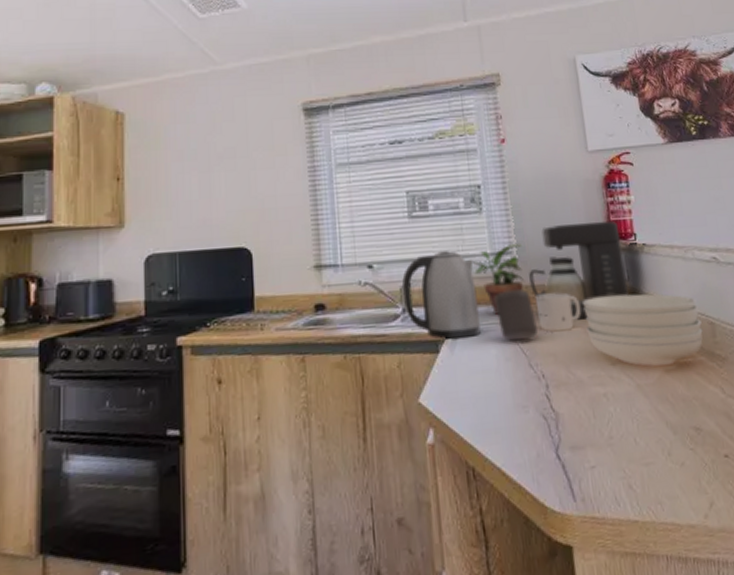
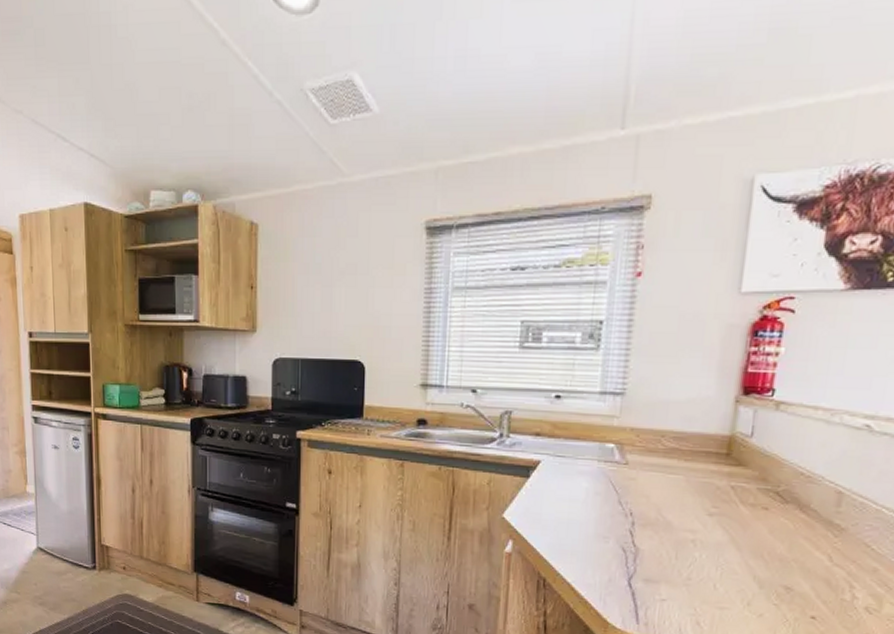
kettle: present [402,251,481,340] -> none [502,384,580,468]
potted plant: present [473,244,524,315] -> none [579,385,636,451]
canister: present [486,286,553,343] -> none [584,426,651,482]
coffee maker: present [529,220,629,318] -> none [637,371,755,467]
mug: present [535,292,581,332] -> none [638,438,689,477]
bowl: present [581,294,703,367] -> none [688,448,830,525]

